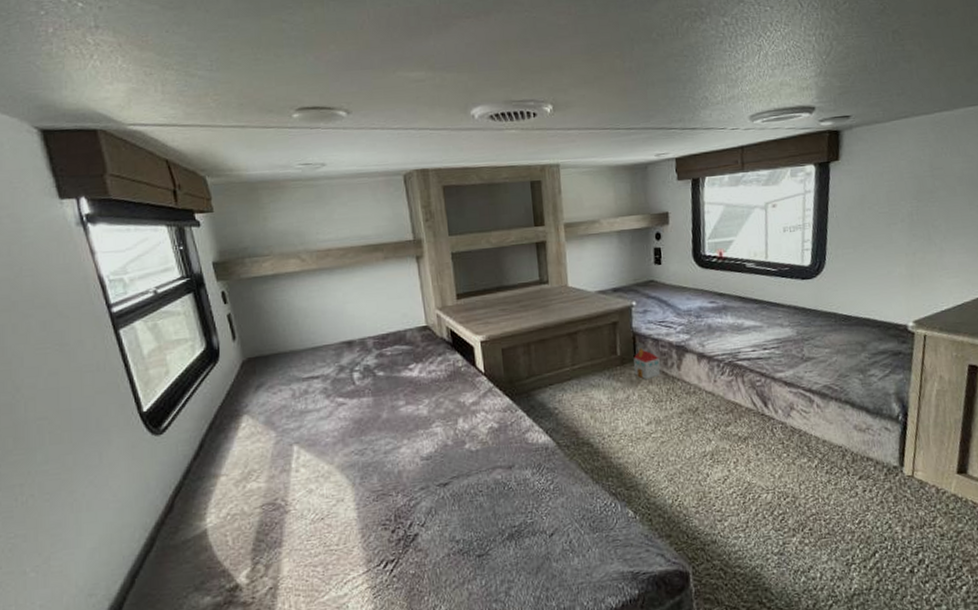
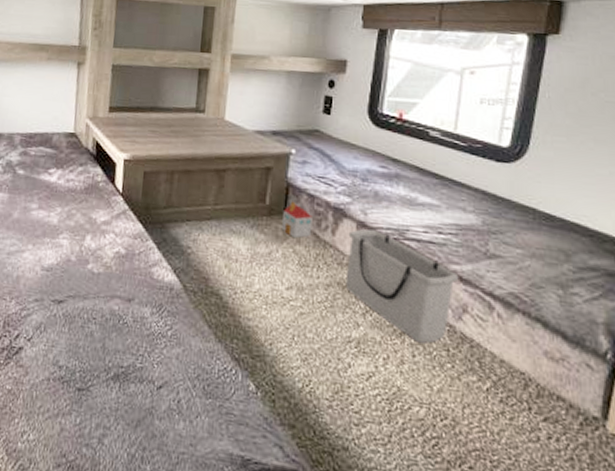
storage bin: none [691,357,784,443] -> present [345,228,459,343]

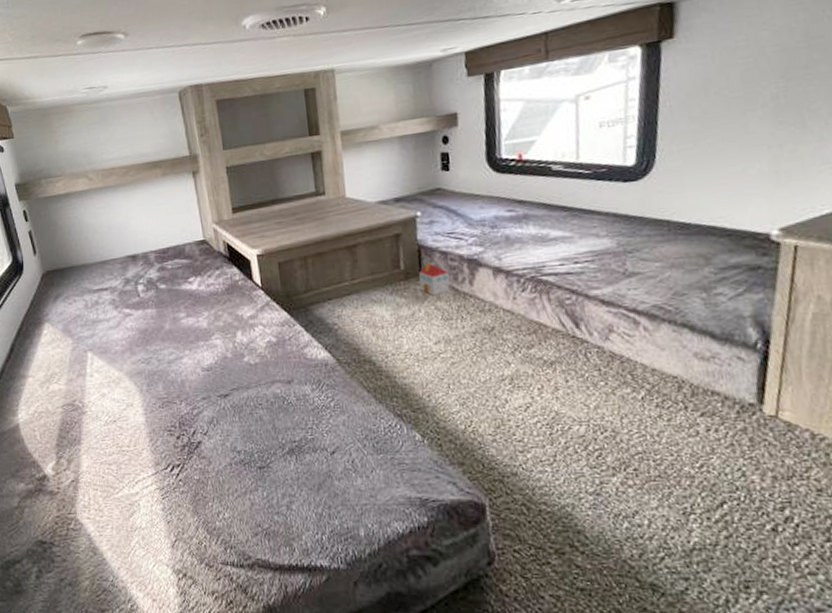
storage bin: present [345,228,459,343] -> none [486,272,601,368]

